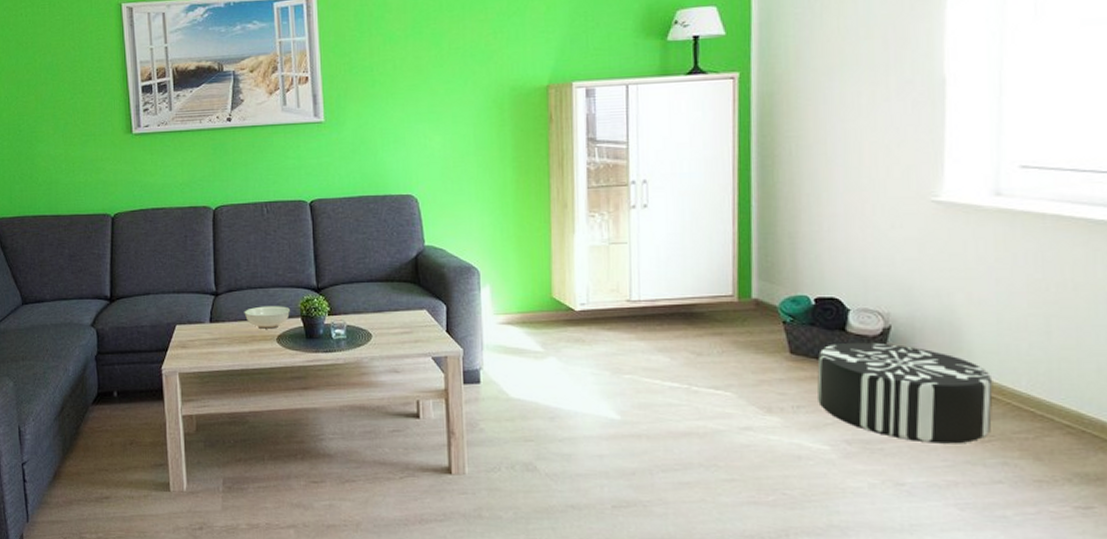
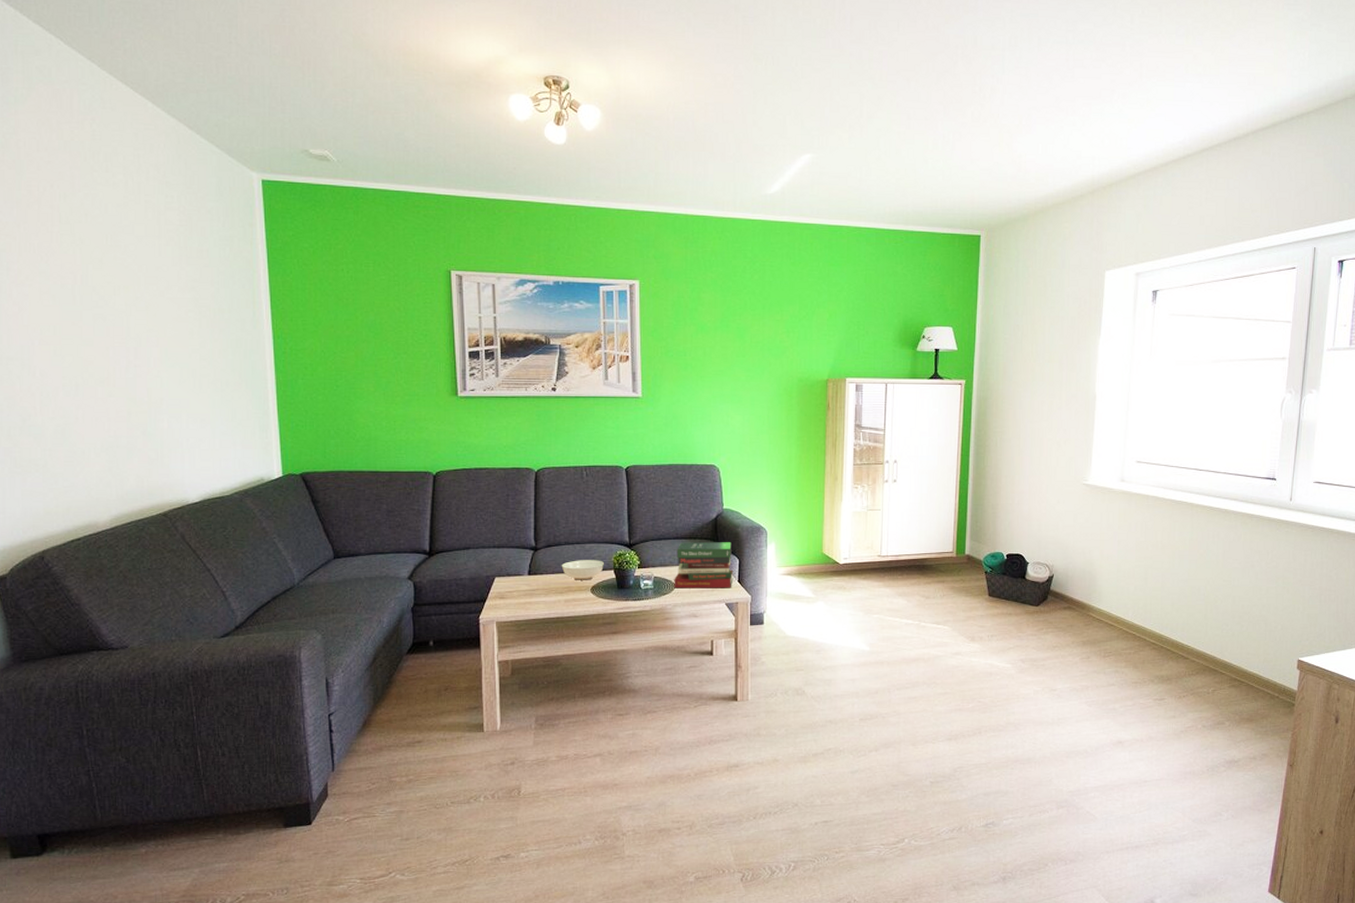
books: none [370,285,441,340] -> present [674,542,734,589]
pouf: present [817,342,993,444] -> none [1005,587,1113,659]

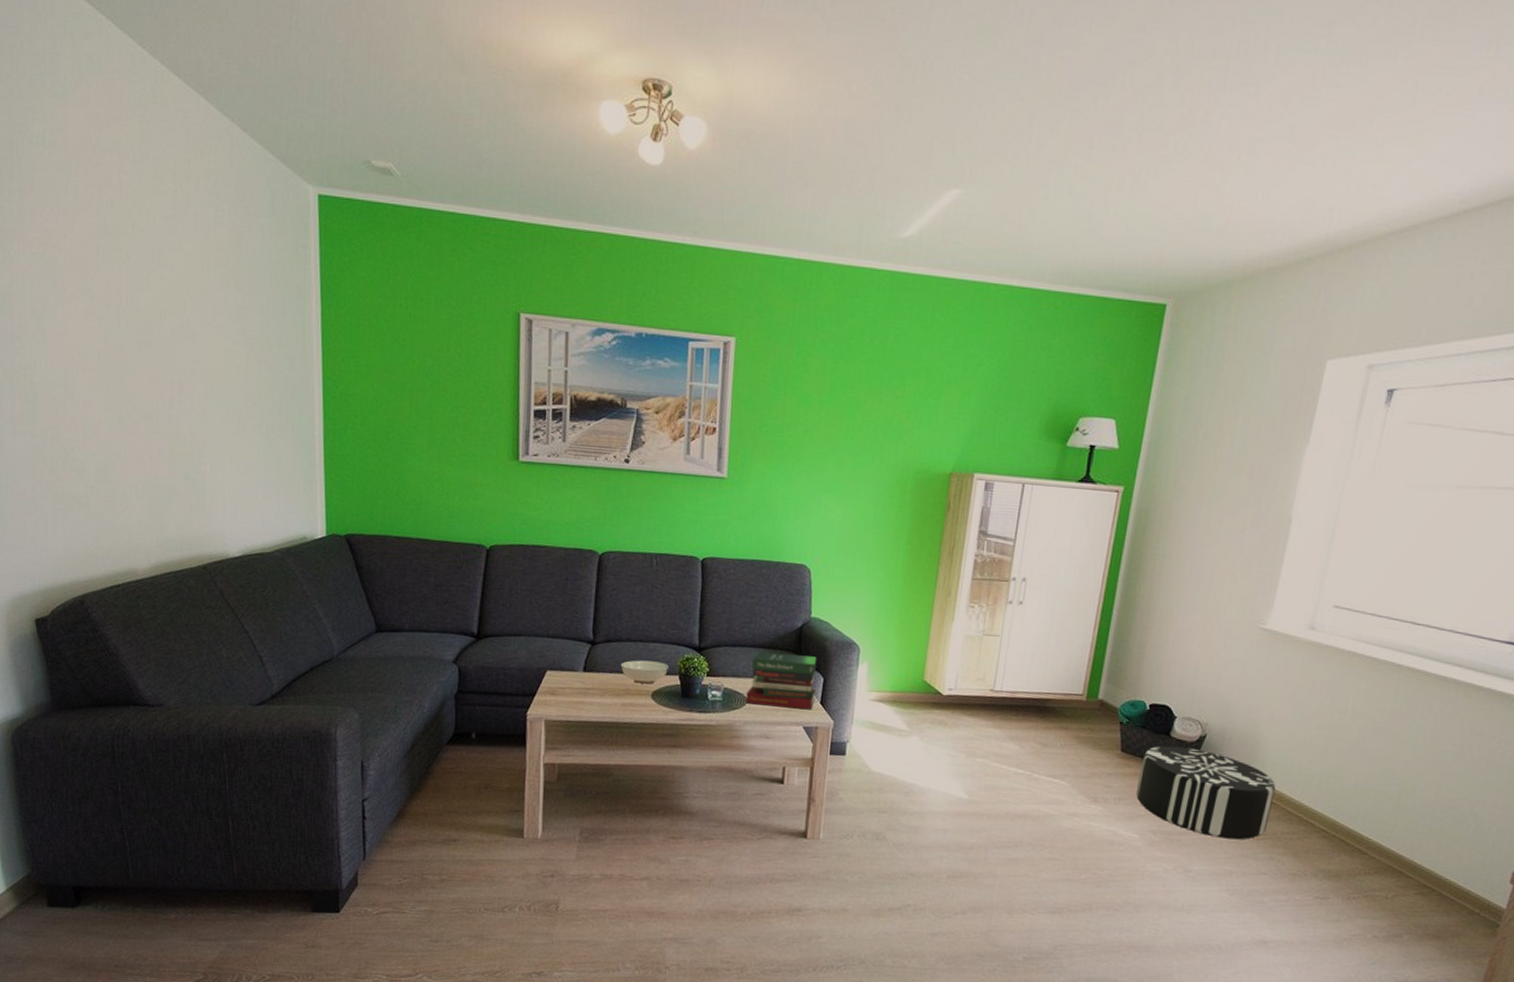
pouf: none [1005,587,1113,659] -> present [1136,745,1276,840]

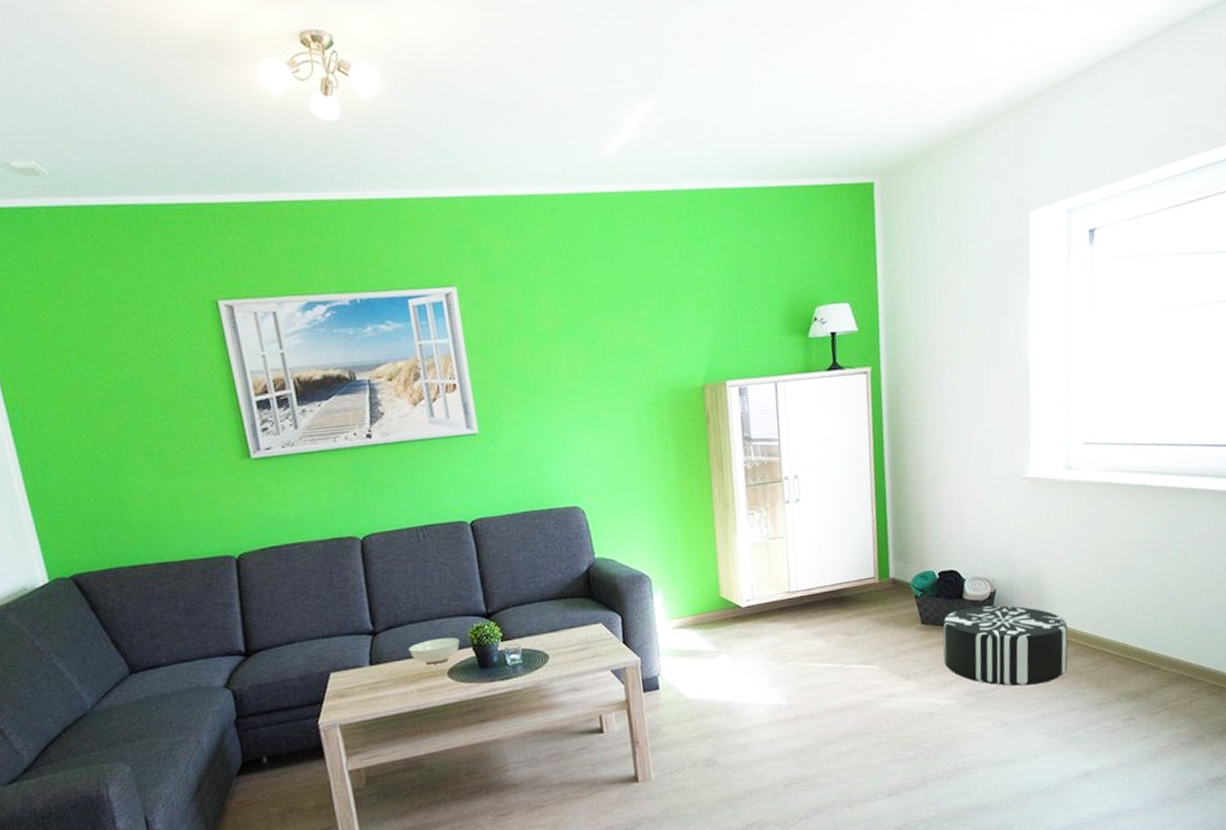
books: present [745,651,817,710] -> none [544,597,618,660]

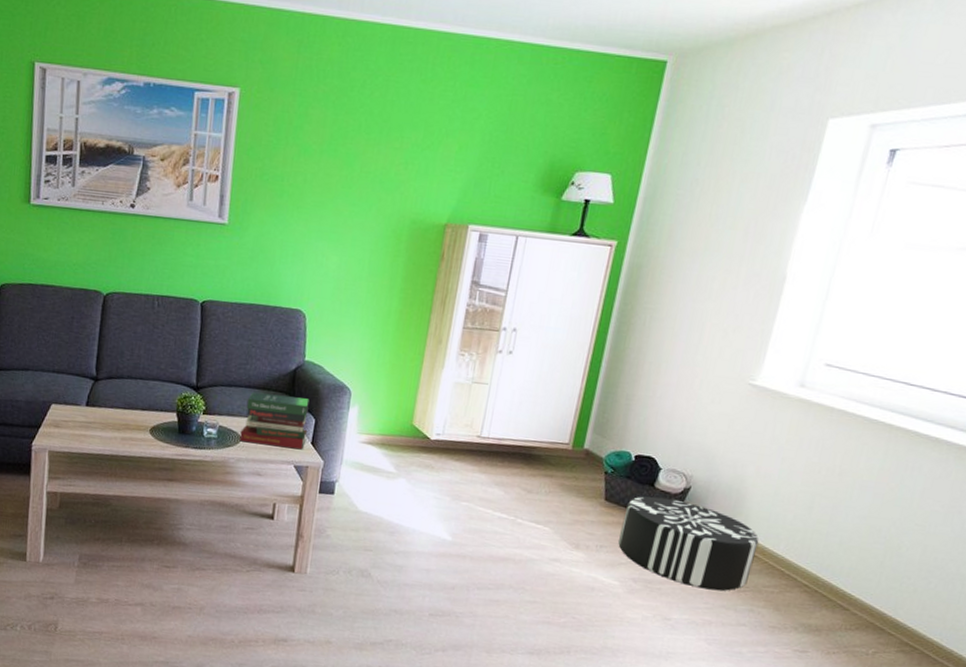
bowl: present [408,637,461,665] -> none [121,396,168,420]
books: none [544,597,618,660] -> present [239,392,310,450]

